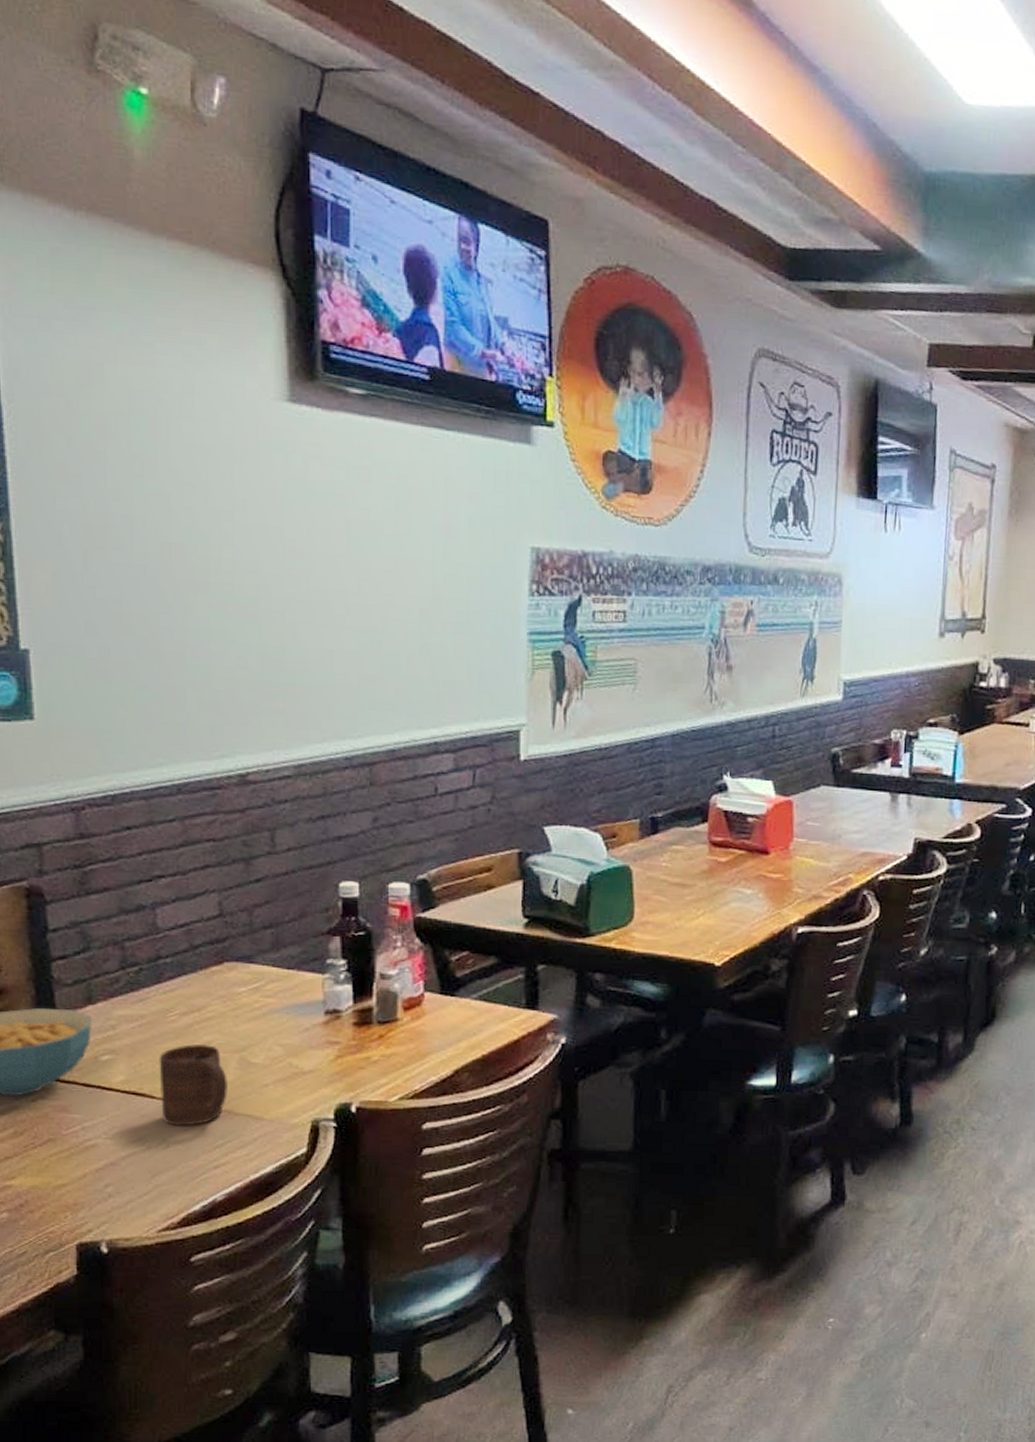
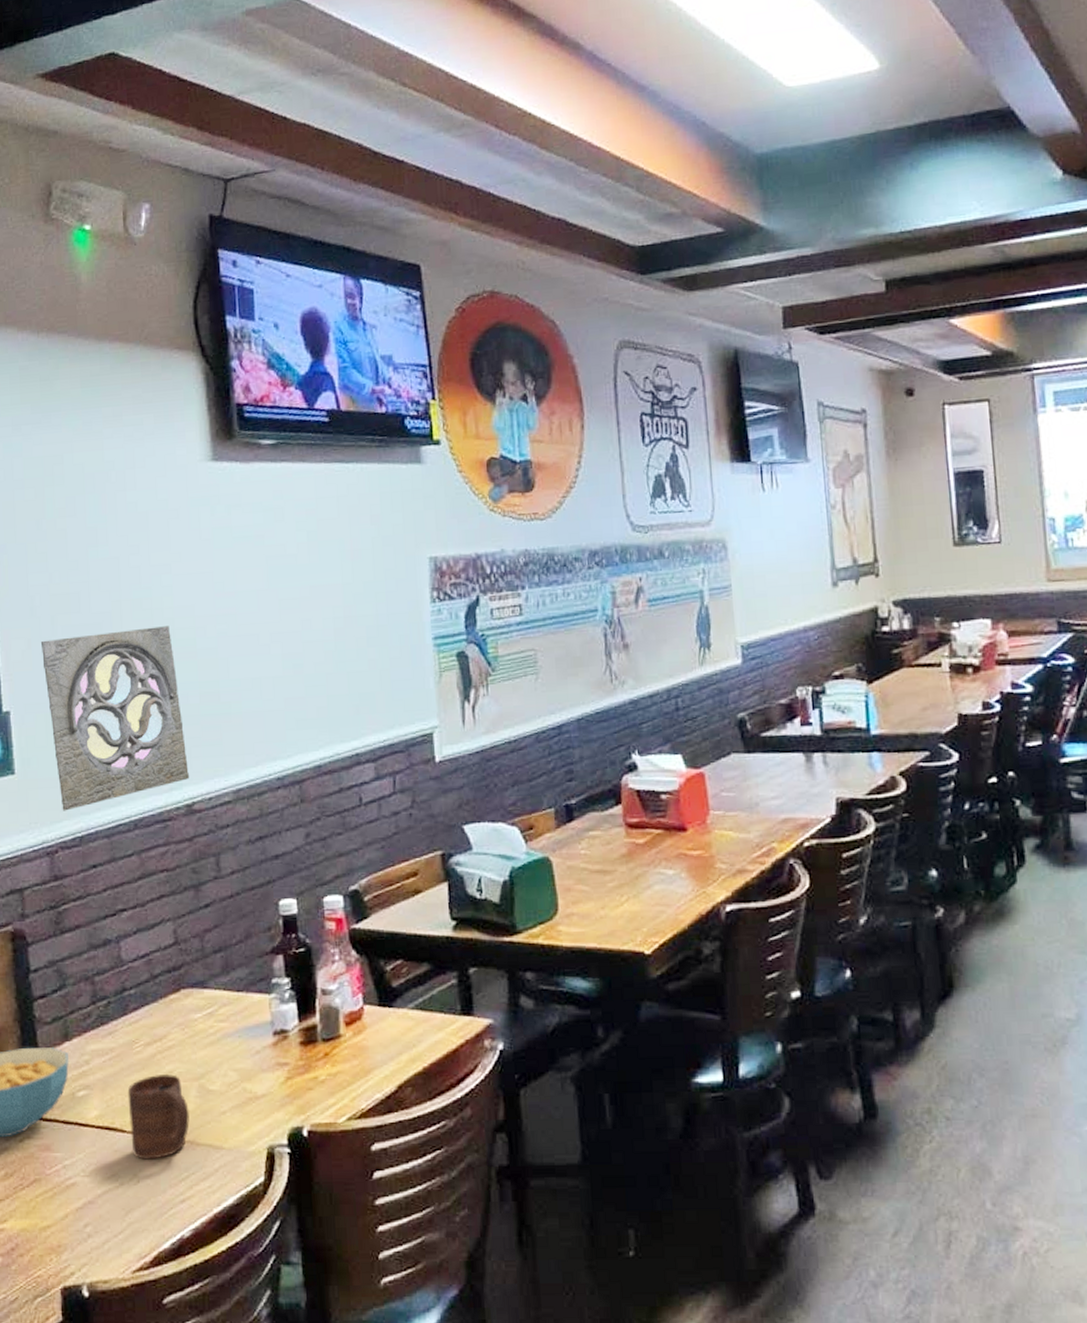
wall ornament: none [69,575,244,766] -> present [40,626,189,811]

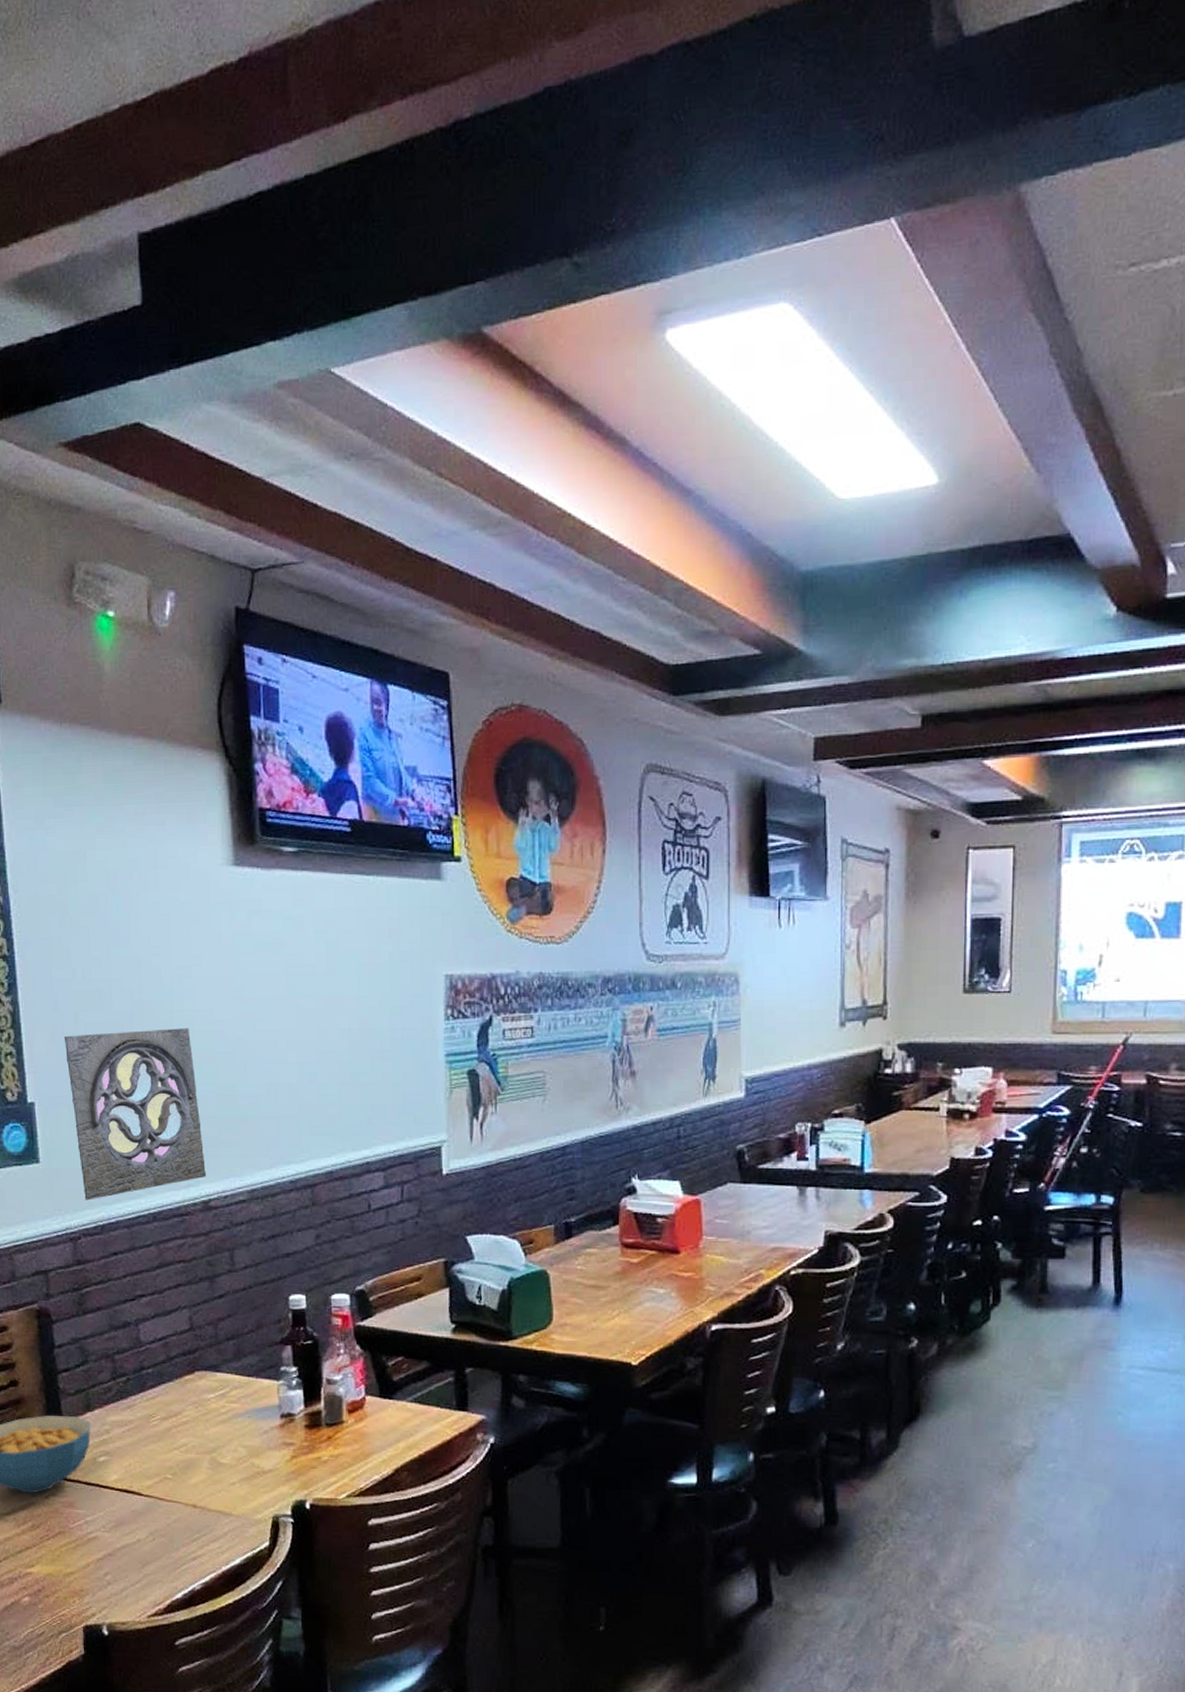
cup: present [127,1074,190,1160] -> none [144,1446,202,1521]

